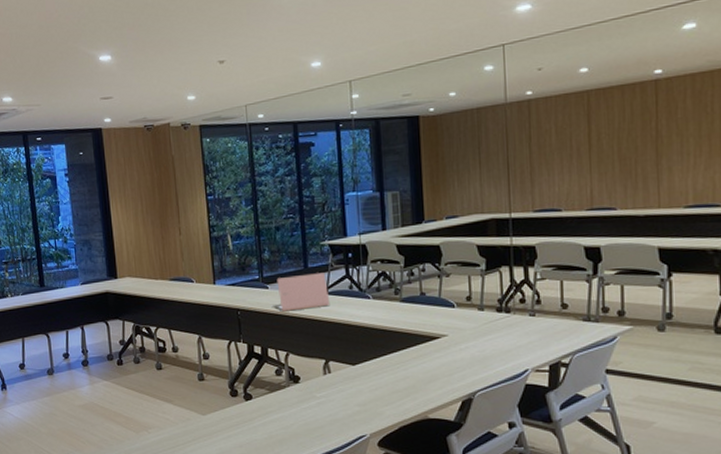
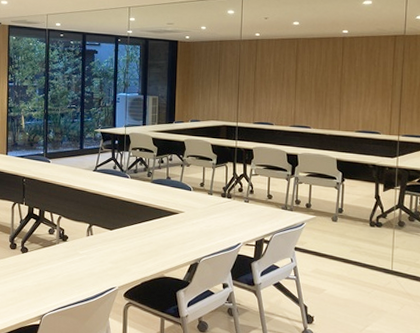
laptop: present [273,273,331,311] -> none [52,154,98,183]

